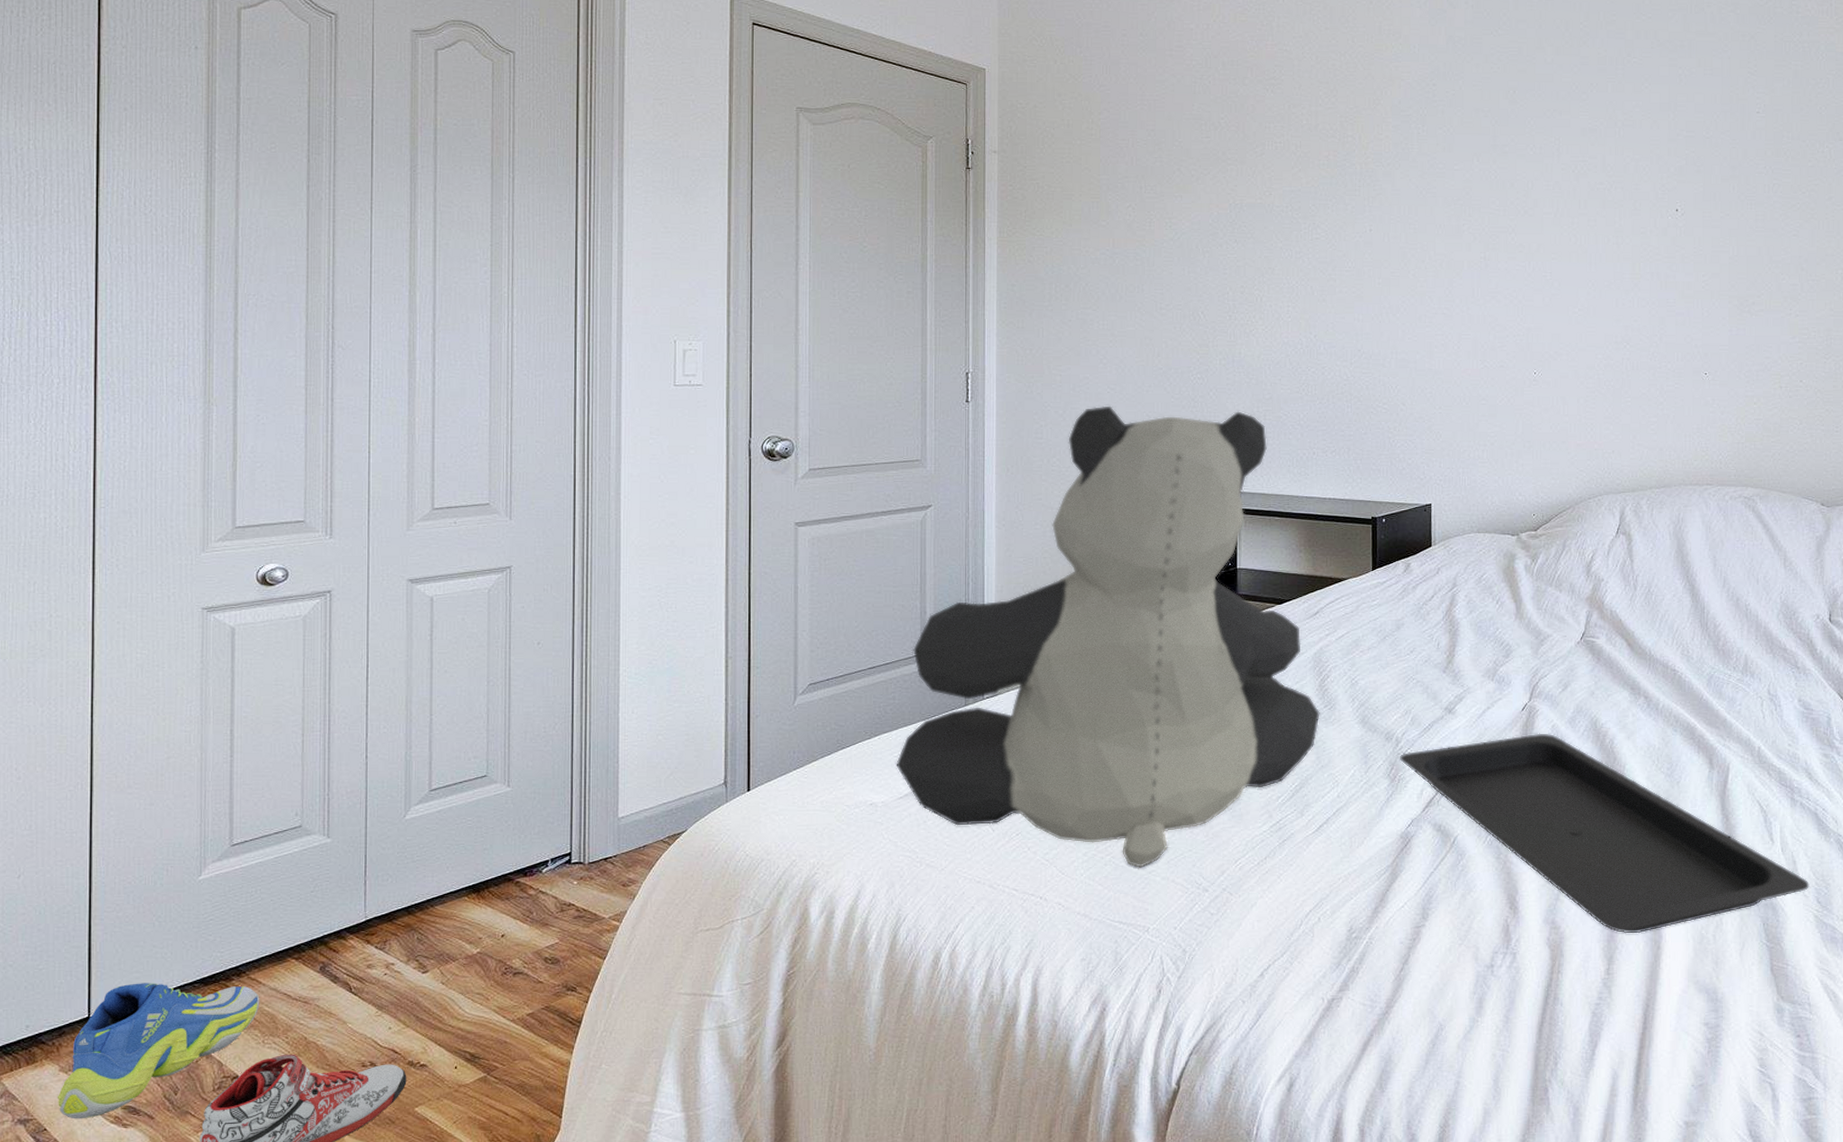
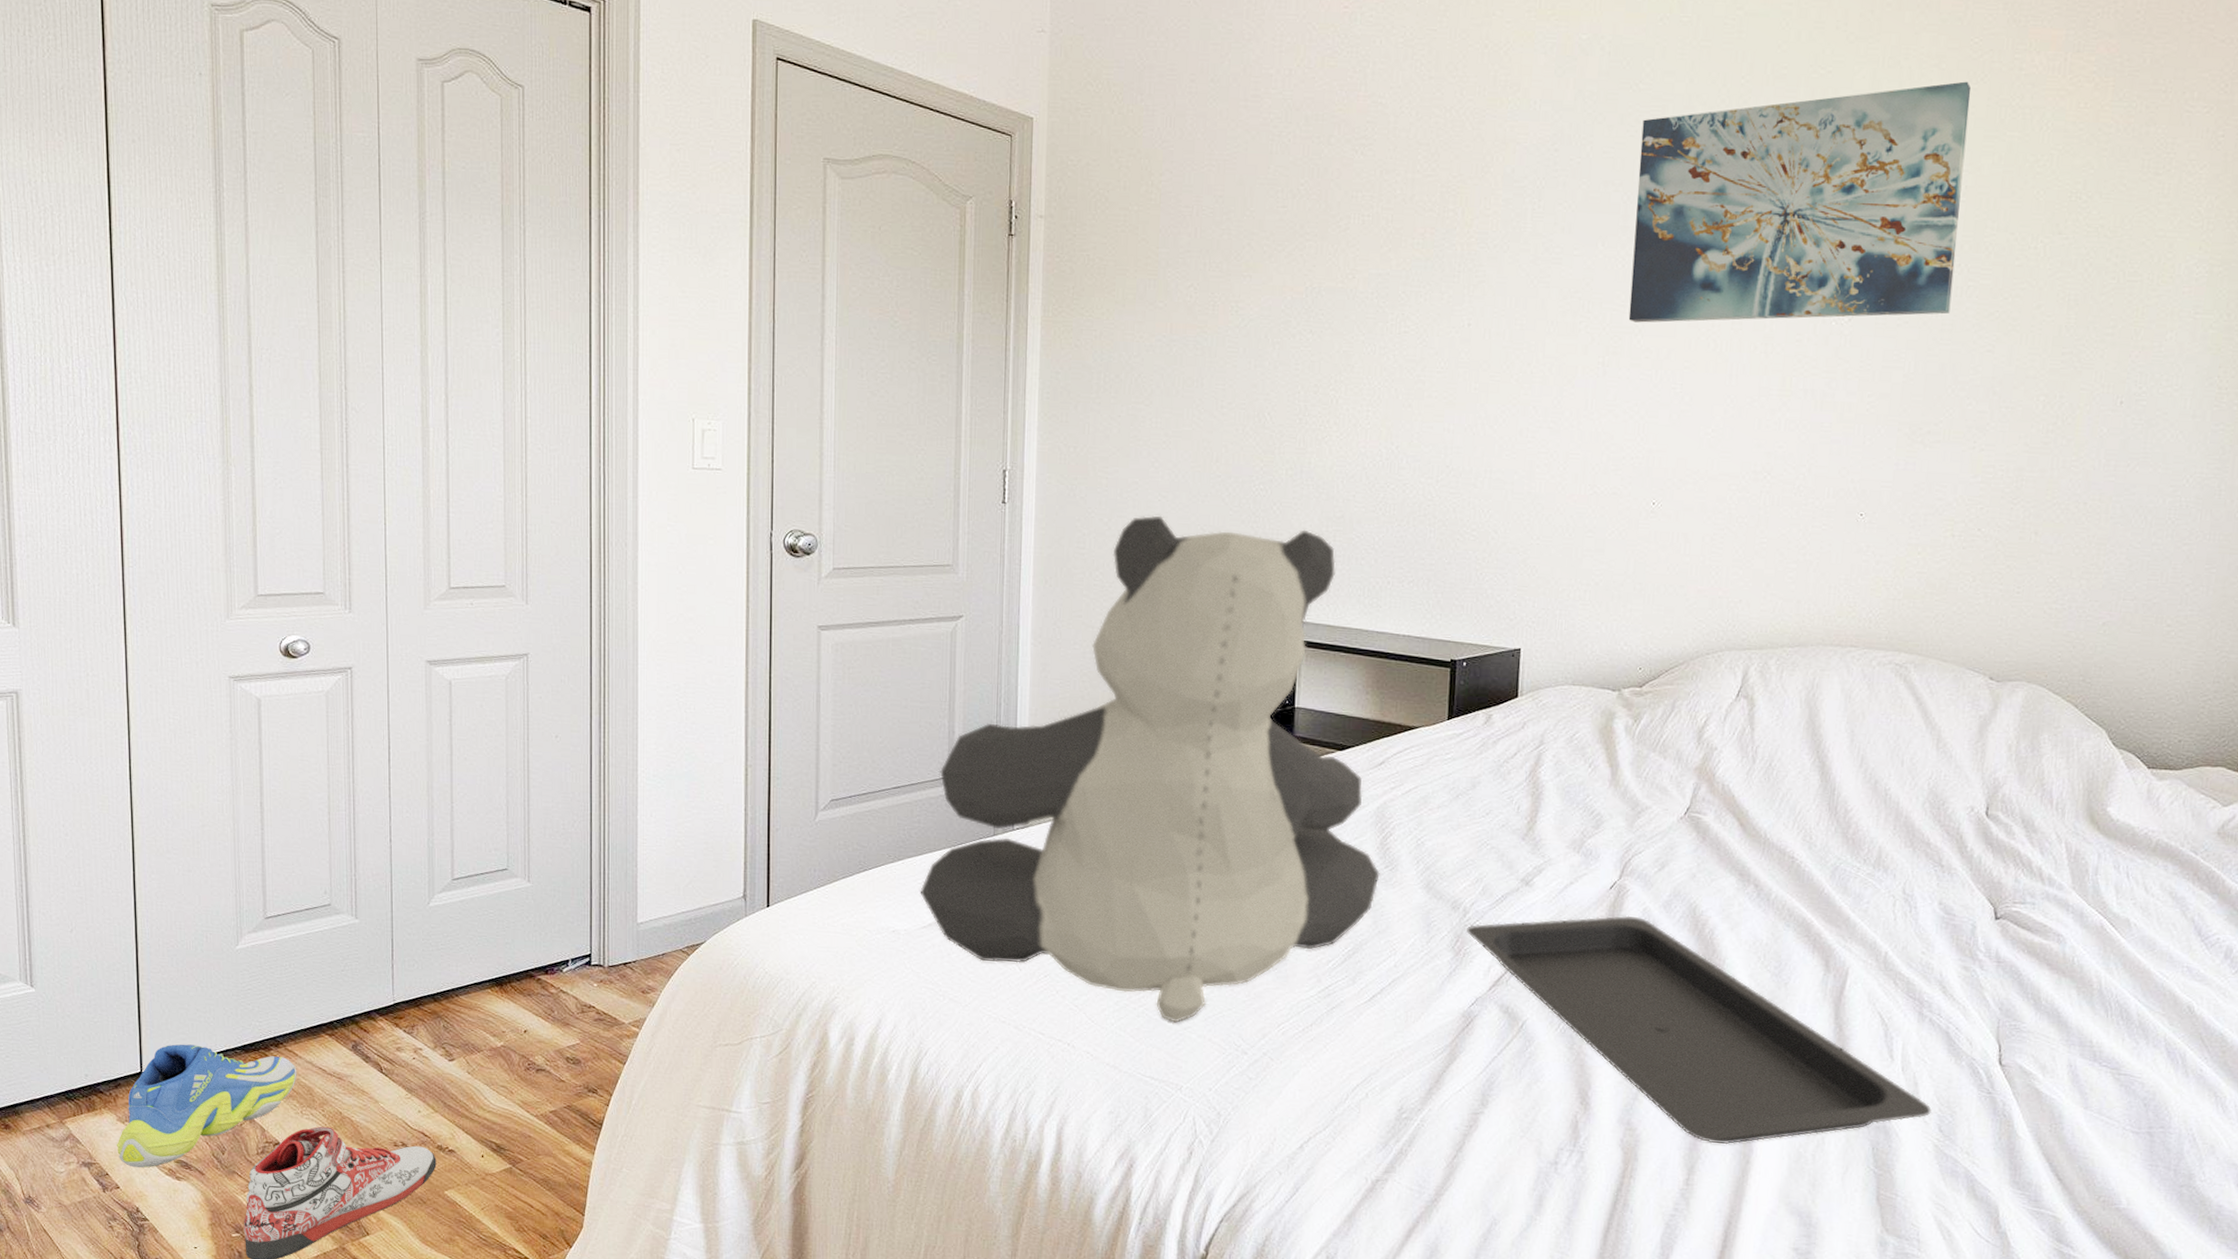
wall art: none [1503,23,1762,223] -> present [1628,81,1971,323]

